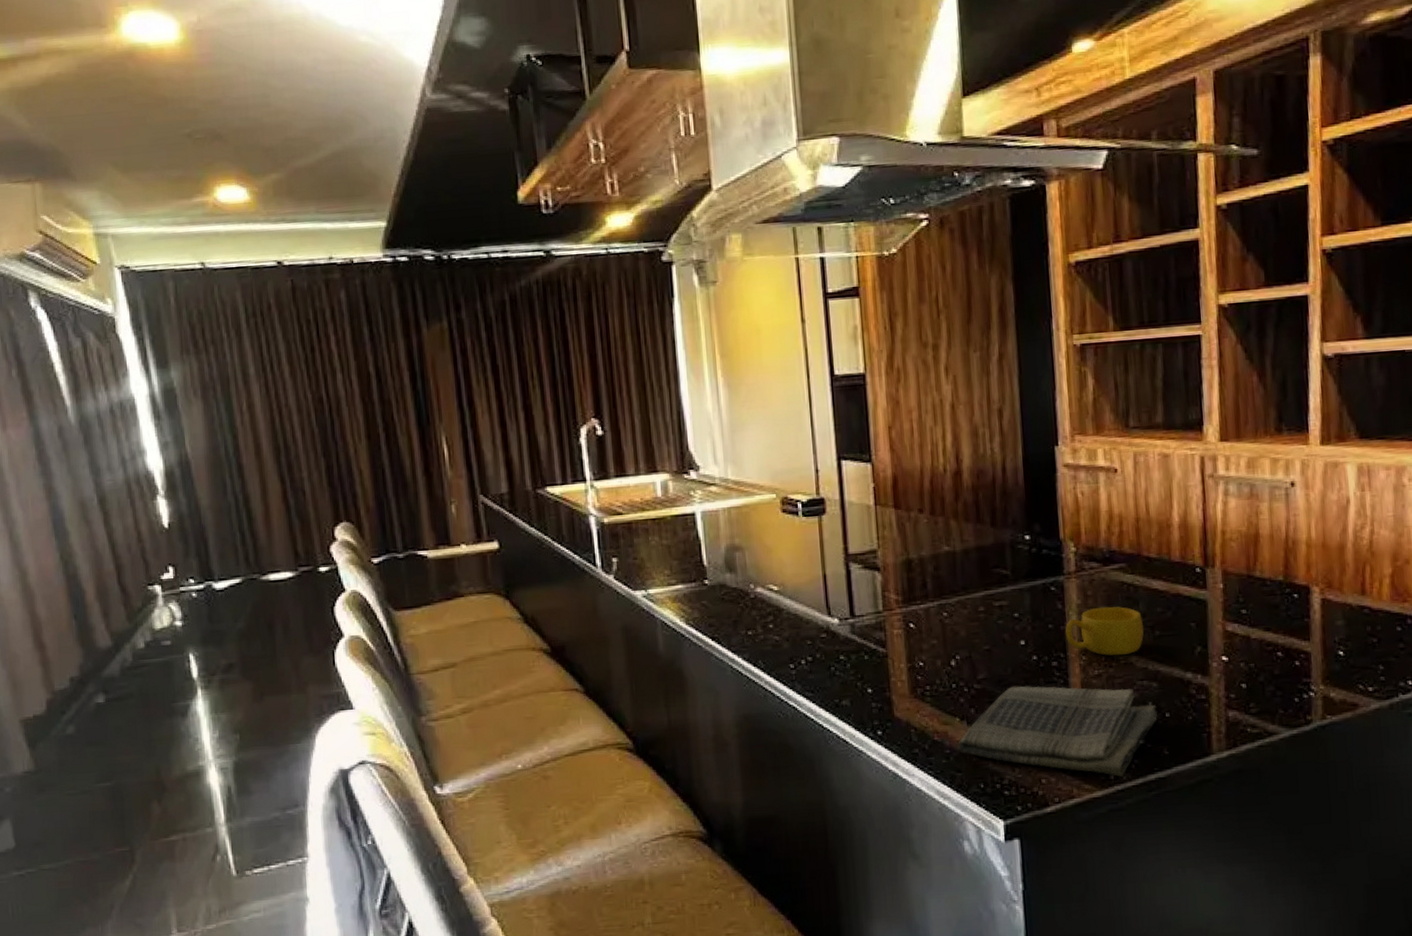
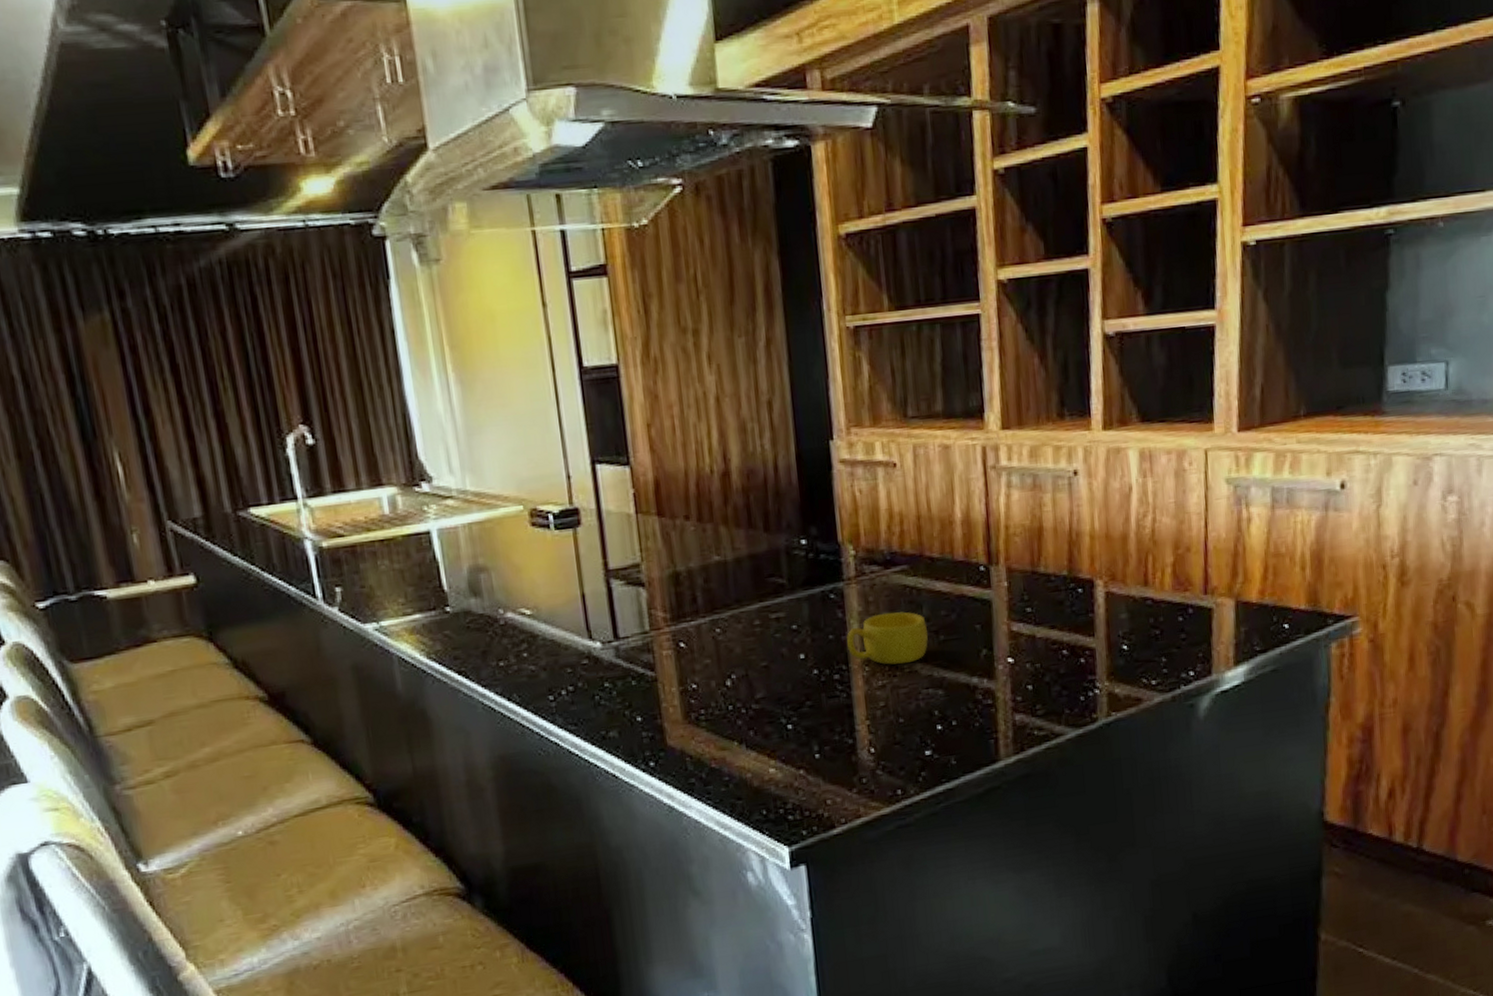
dish towel: present [957,685,1157,777] -> none [736,698,944,791]

